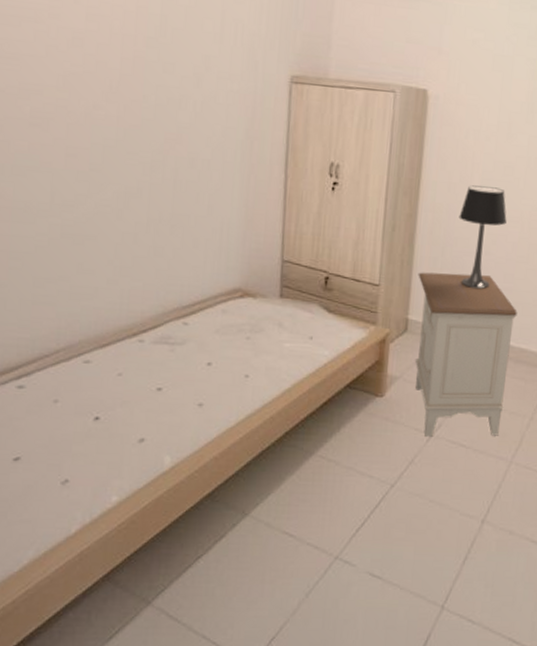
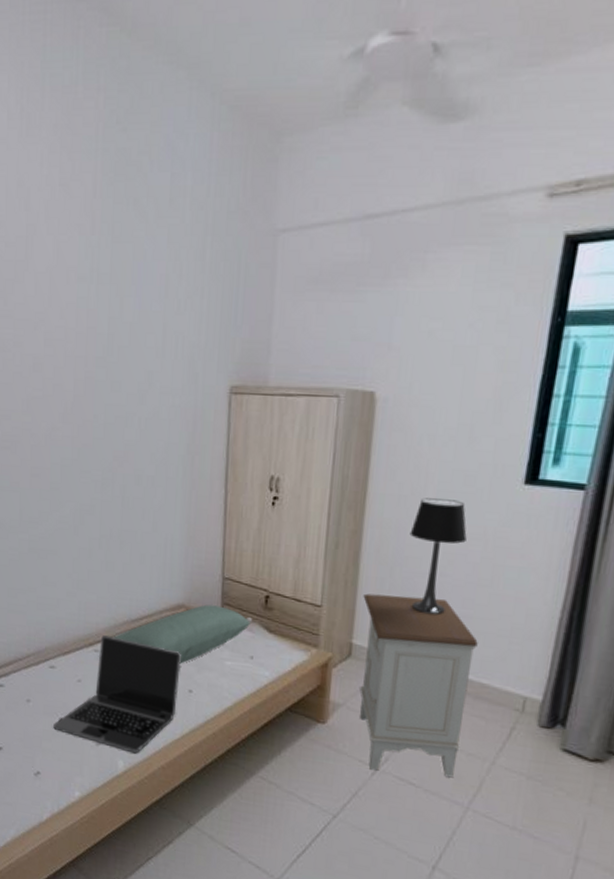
laptop: none [87,323,237,447] -> present [53,635,181,754]
pillow: none [162,287,312,349] -> present [114,604,252,664]

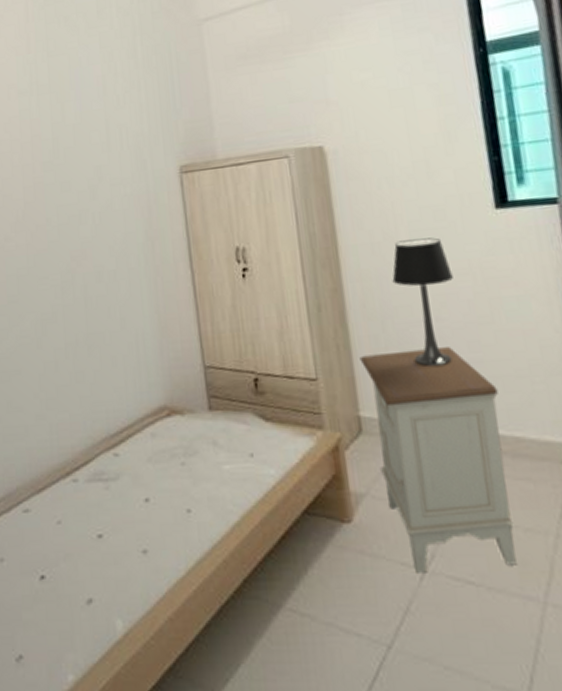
laptop: present [53,635,181,754] -> none [34,458,175,607]
pillow: present [114,604,252,664] -> none [93,400,244,479]

